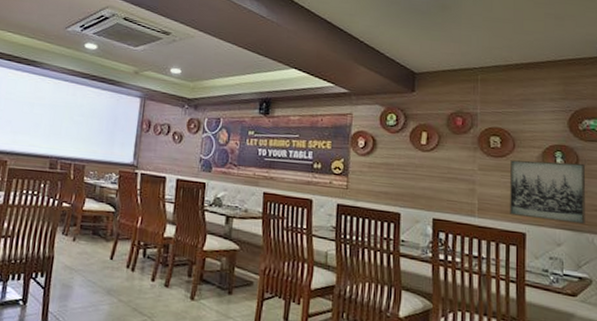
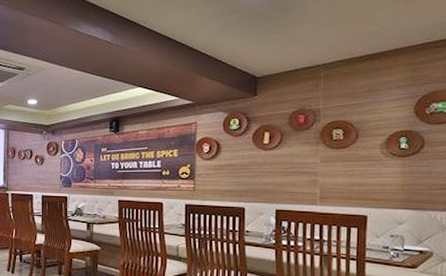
wall art: present [509,160,586,224] -> none [350,146,432,202]

